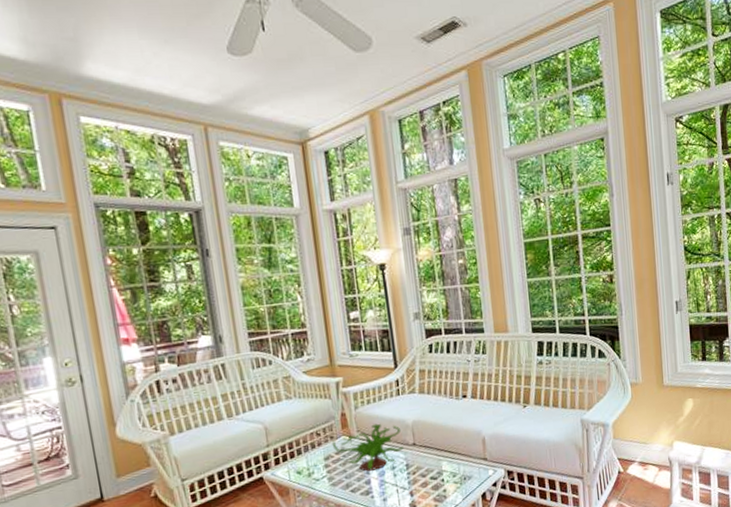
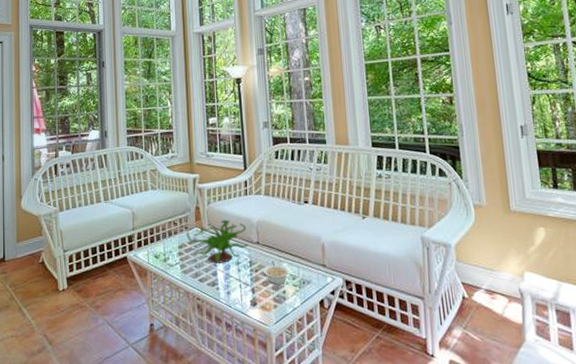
legume: none [421,461,449,485] -> present [263,261,289,285]

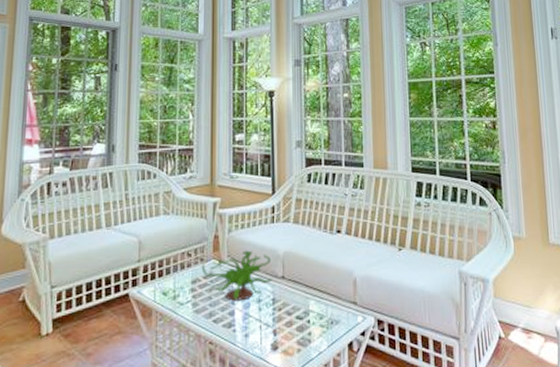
legume: present [263,261,289,285] -> none [287,298,316,326]

